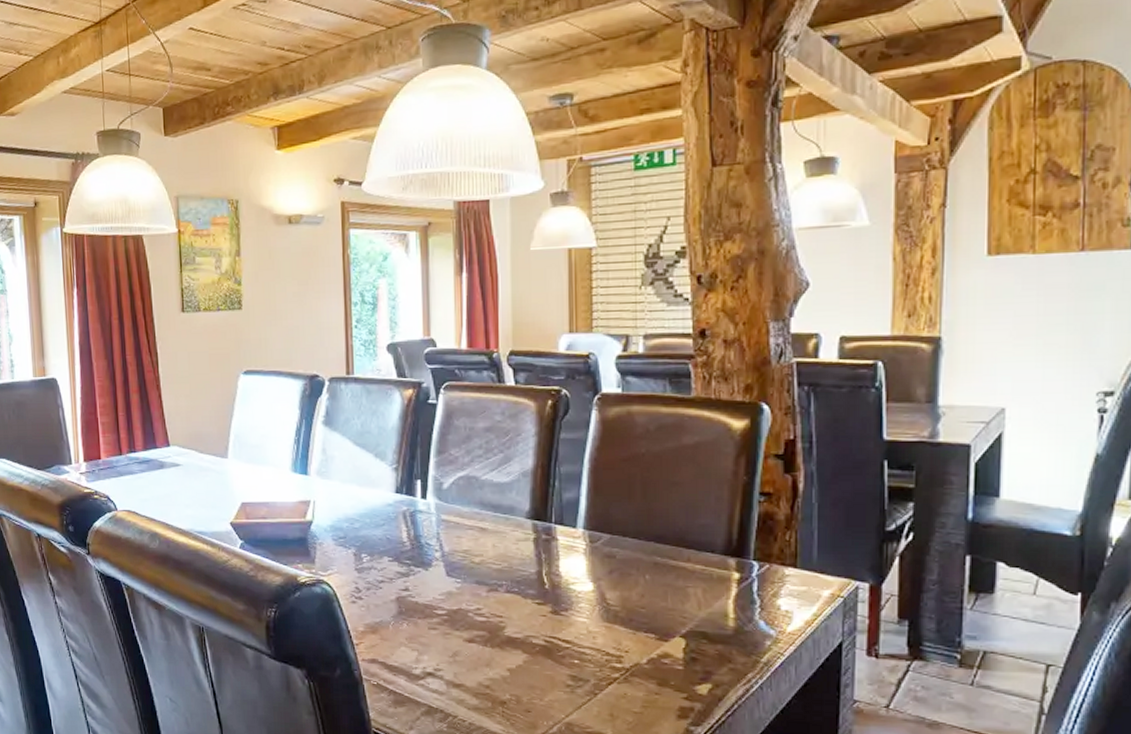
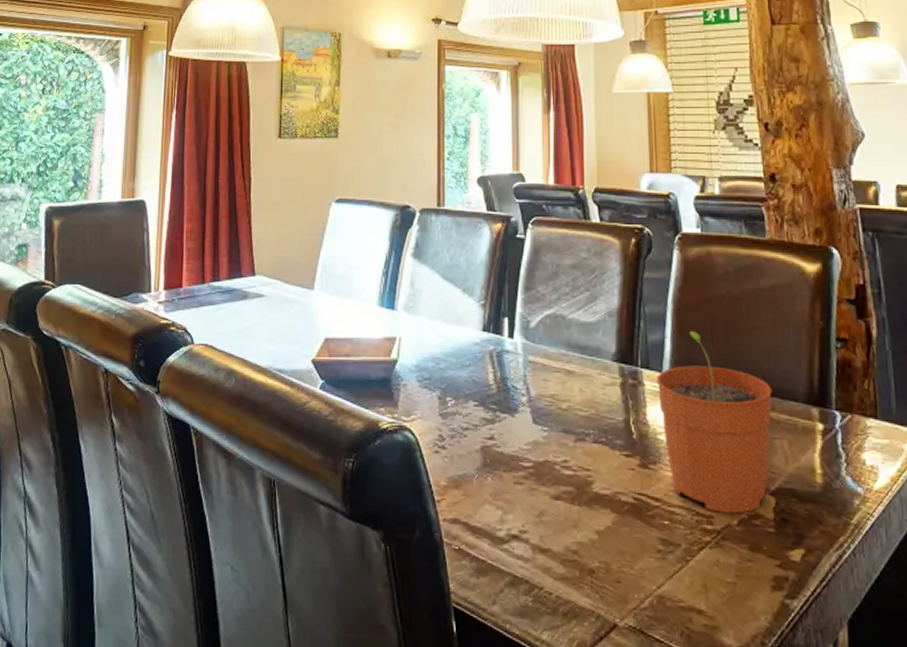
plant pot: none [570,488,689,654] -> present [656,330,772,514]

